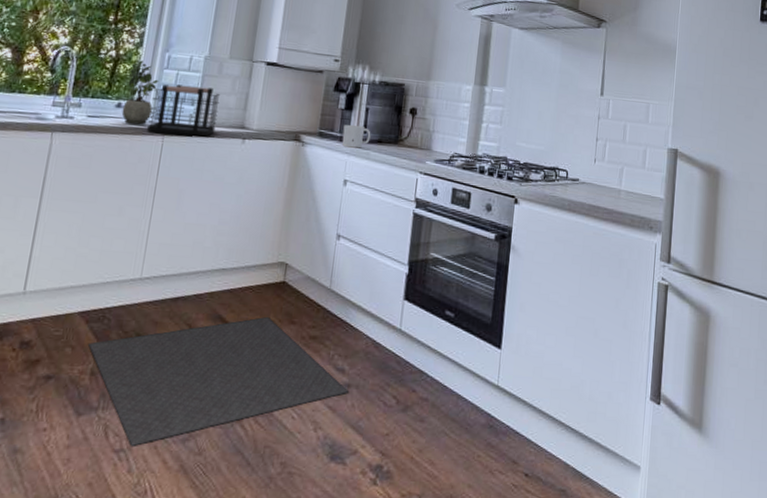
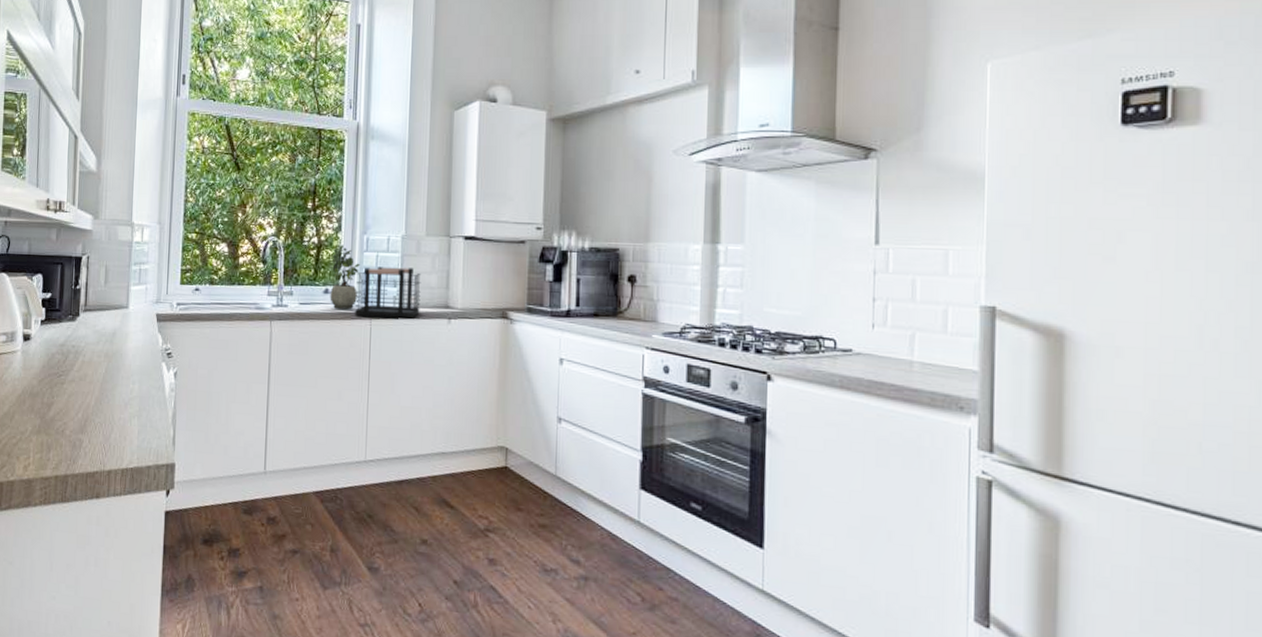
floor mat: present [88,317,348,446] -> none [326,502,586,622]
mug: present [341,124,371,148] -> none [553,297,585,324]

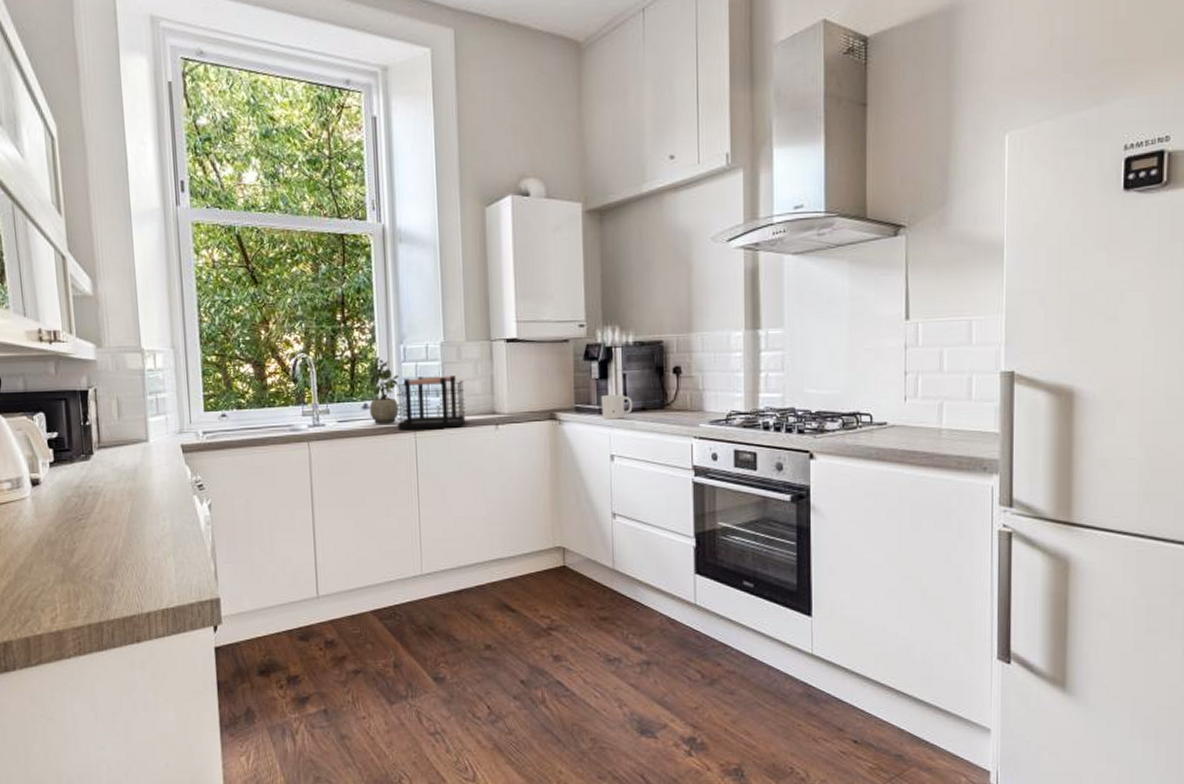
mug: none [553,297,585,324] -> present [601,394,633,420]

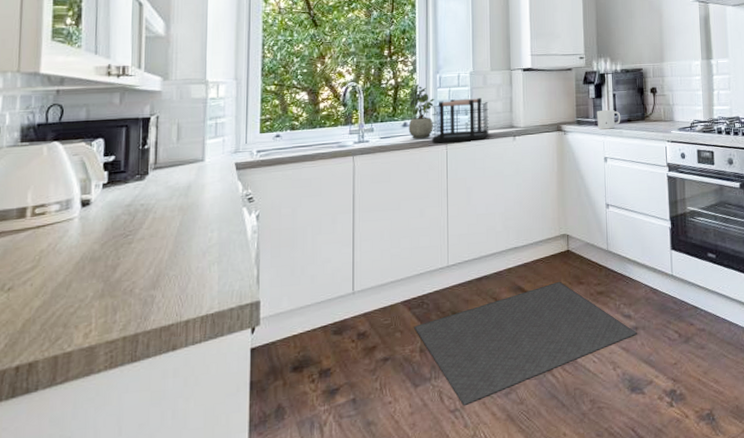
floor mat: none [386,602,649,729] -> present [414,282,637,405]

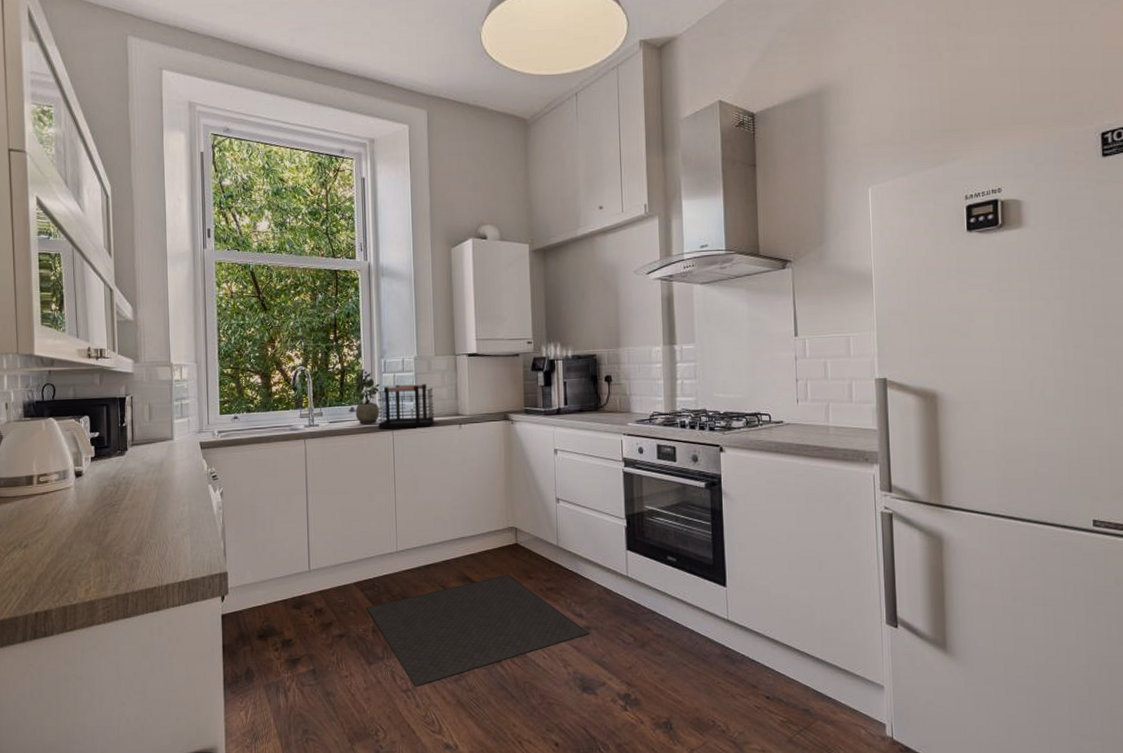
mug: present [597,109,621,130] -> none [546,398,572,420]

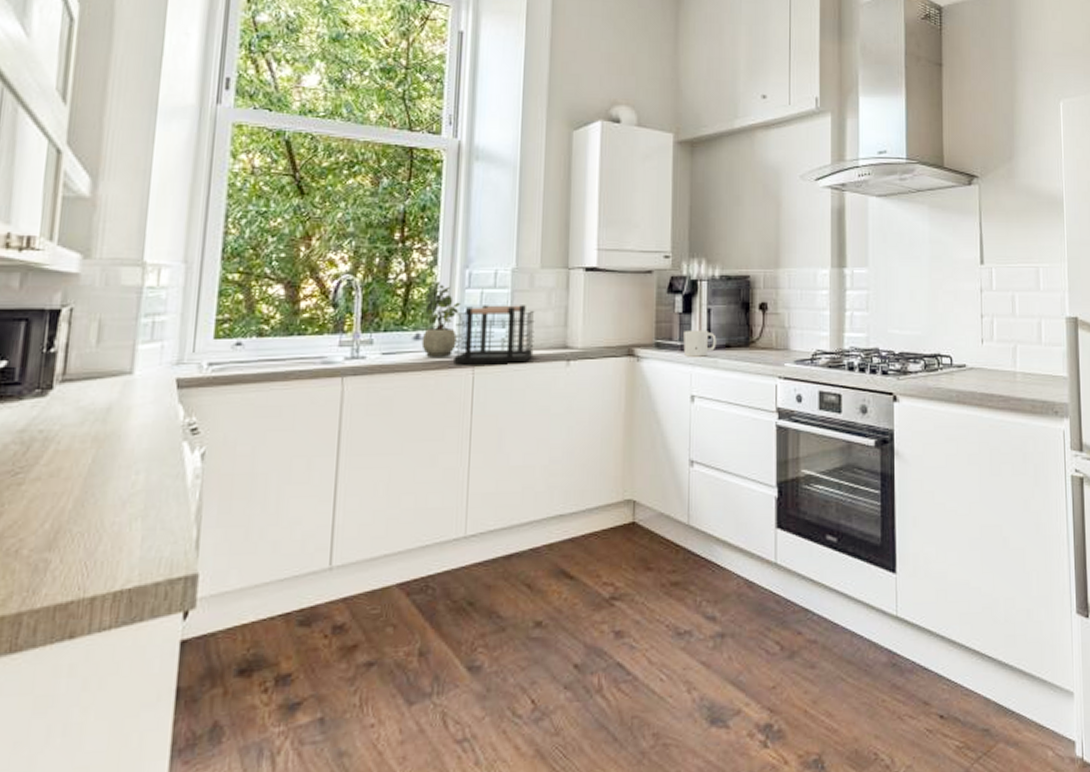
floor mat: present [366,575,589,686] -> none [413,566,723,734]
mug: none [546,398,572,420] -> present [683,329,717,357]

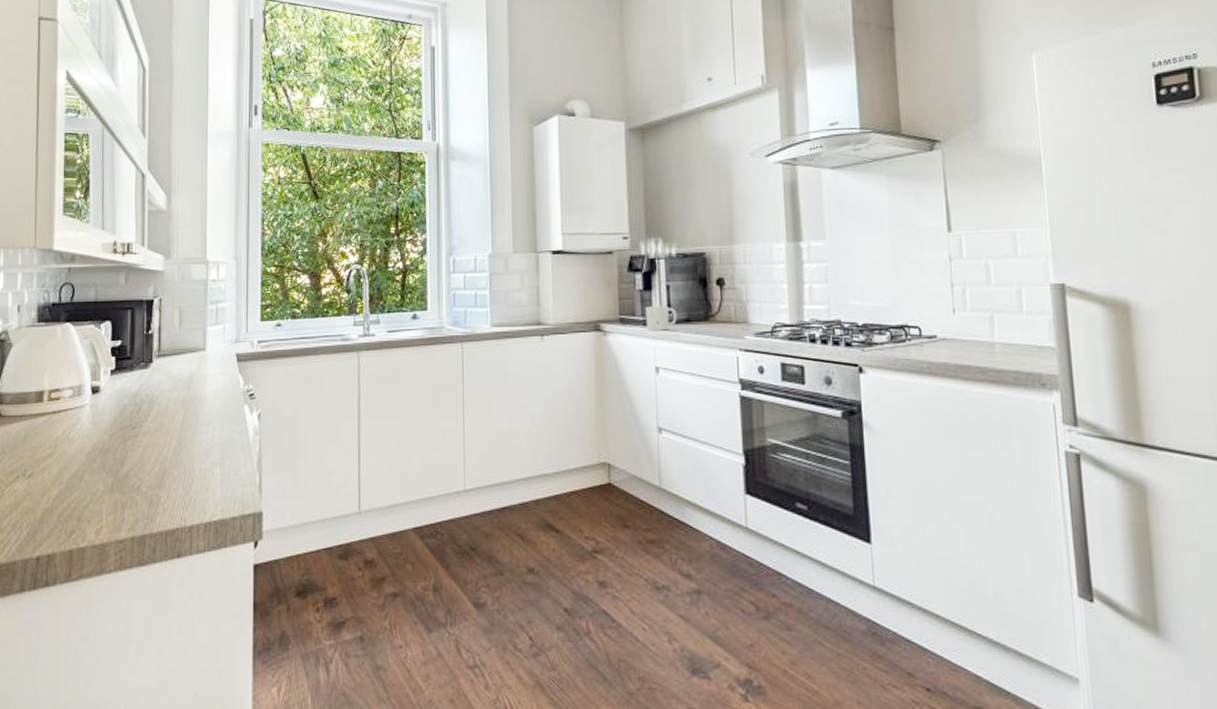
potted plant: present [421,281,462,357] -> none [418,268,449,334]
dish rack: present [453,305,535,364] -> none [445,287,512,339]

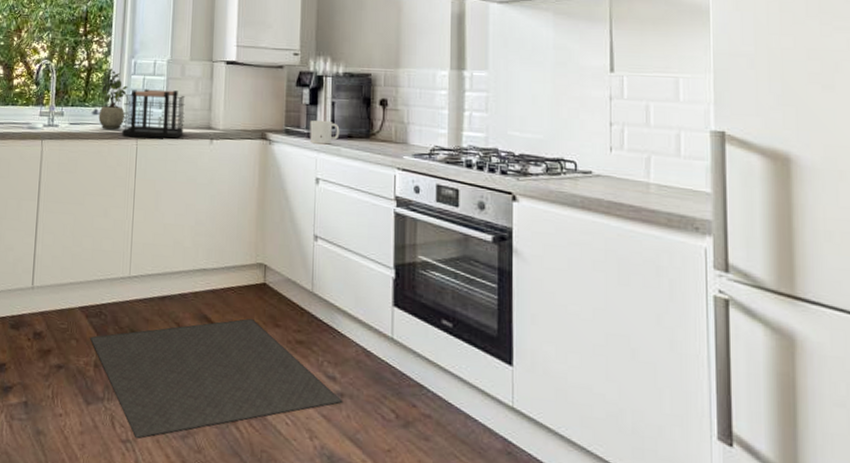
potted plant: none [418,268,449,334] -> present [98,68,128,130]
floor mat: none [427,523,699,662] -> present [90,319,342,438]
dish rack: none [445,287,512,339] -> present [122,89,185,139]

